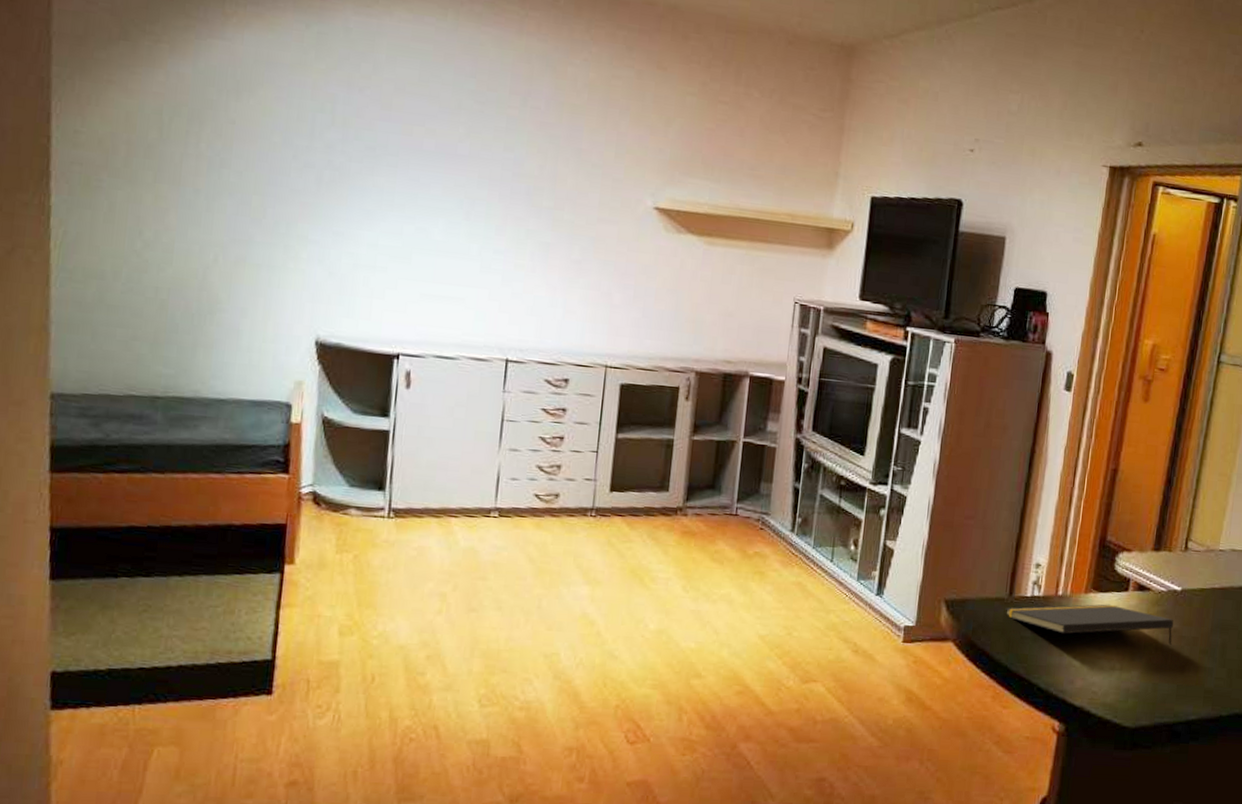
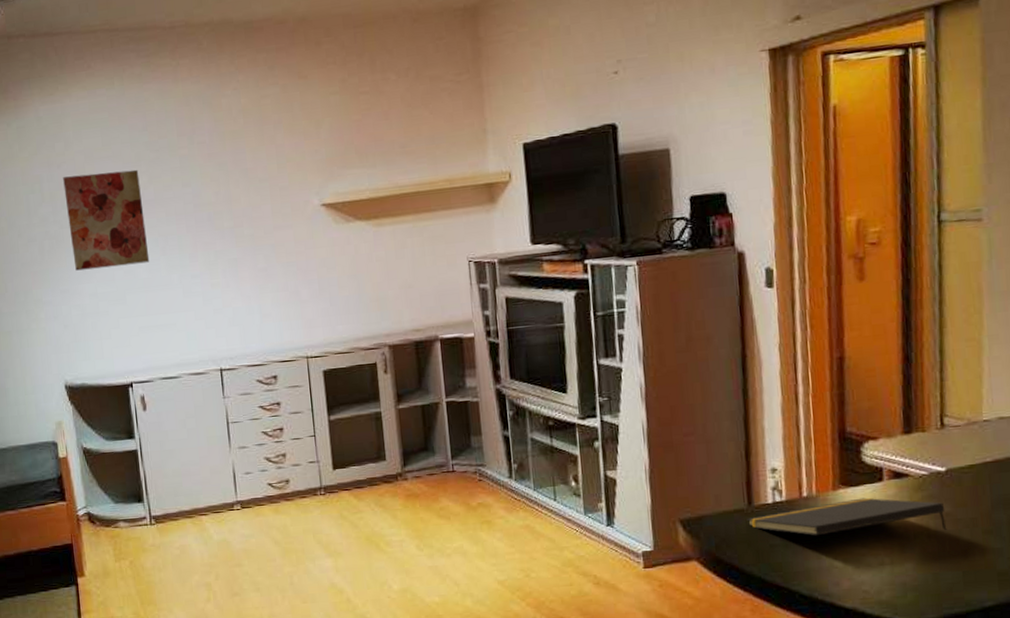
wall art: none [356,104,456,225] -> present [63,169,150,271]

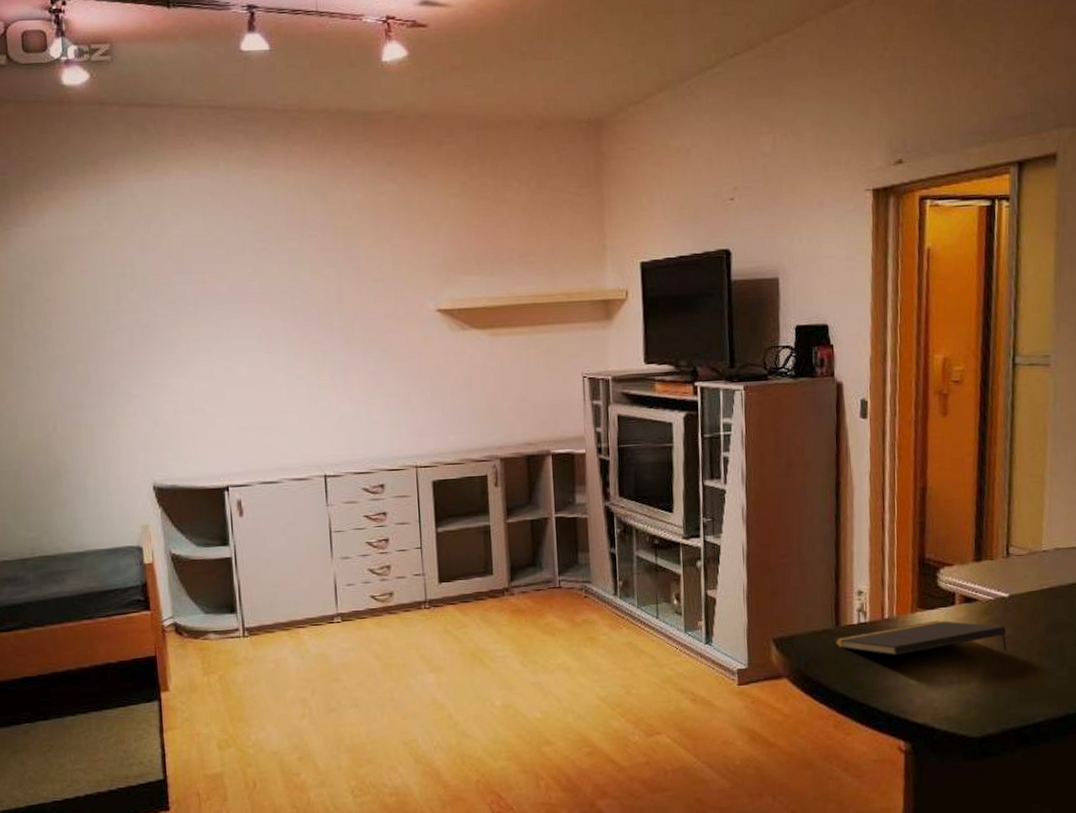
wall art: present [63,169,150,271] -> none [158,259,252,364]

